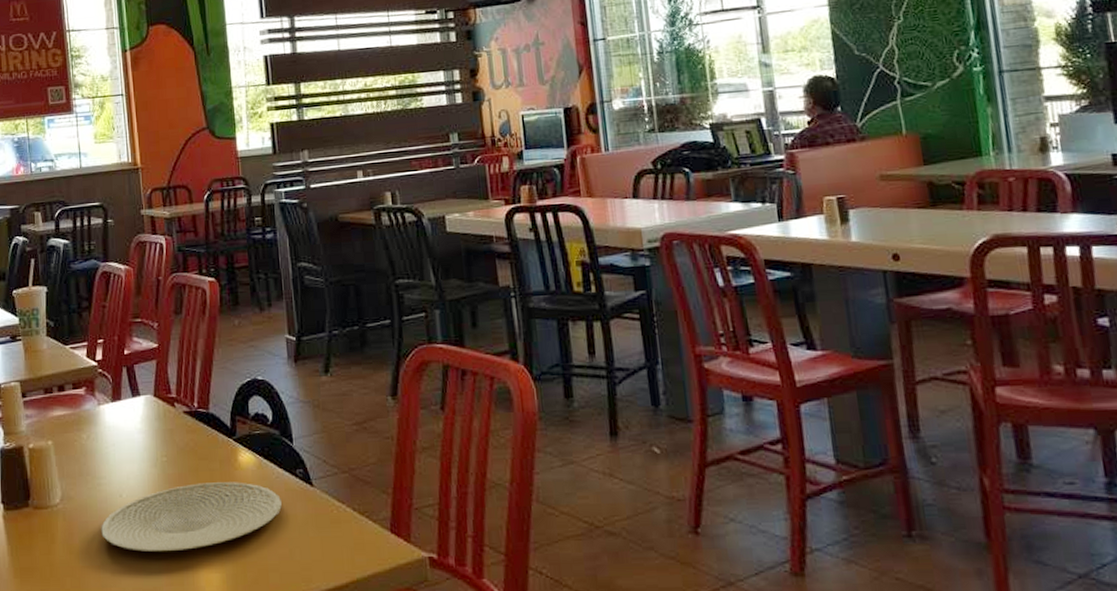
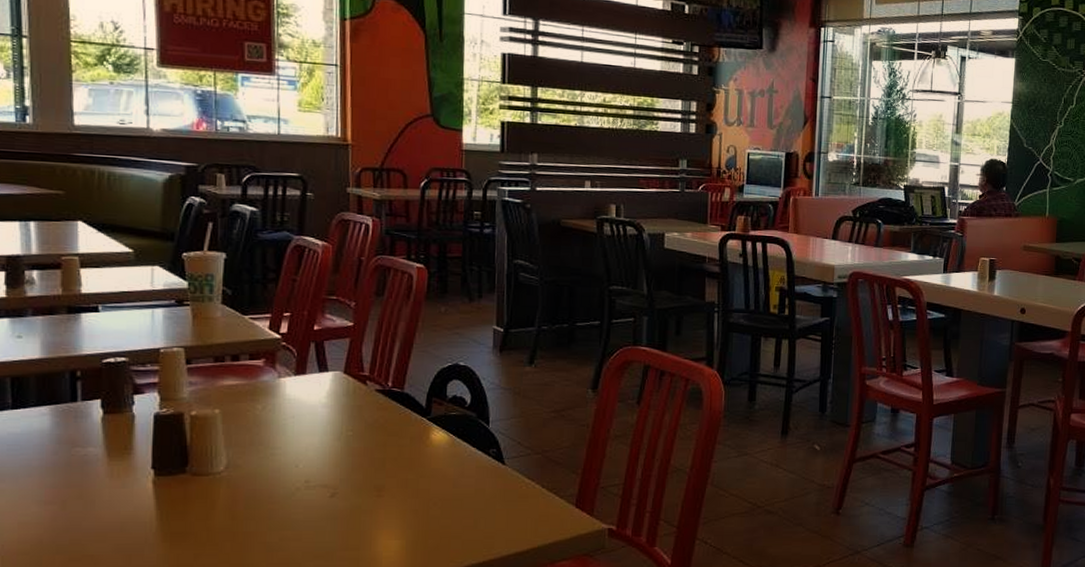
plate: present [101,482,282,553] -> none [271,457,471,520]

